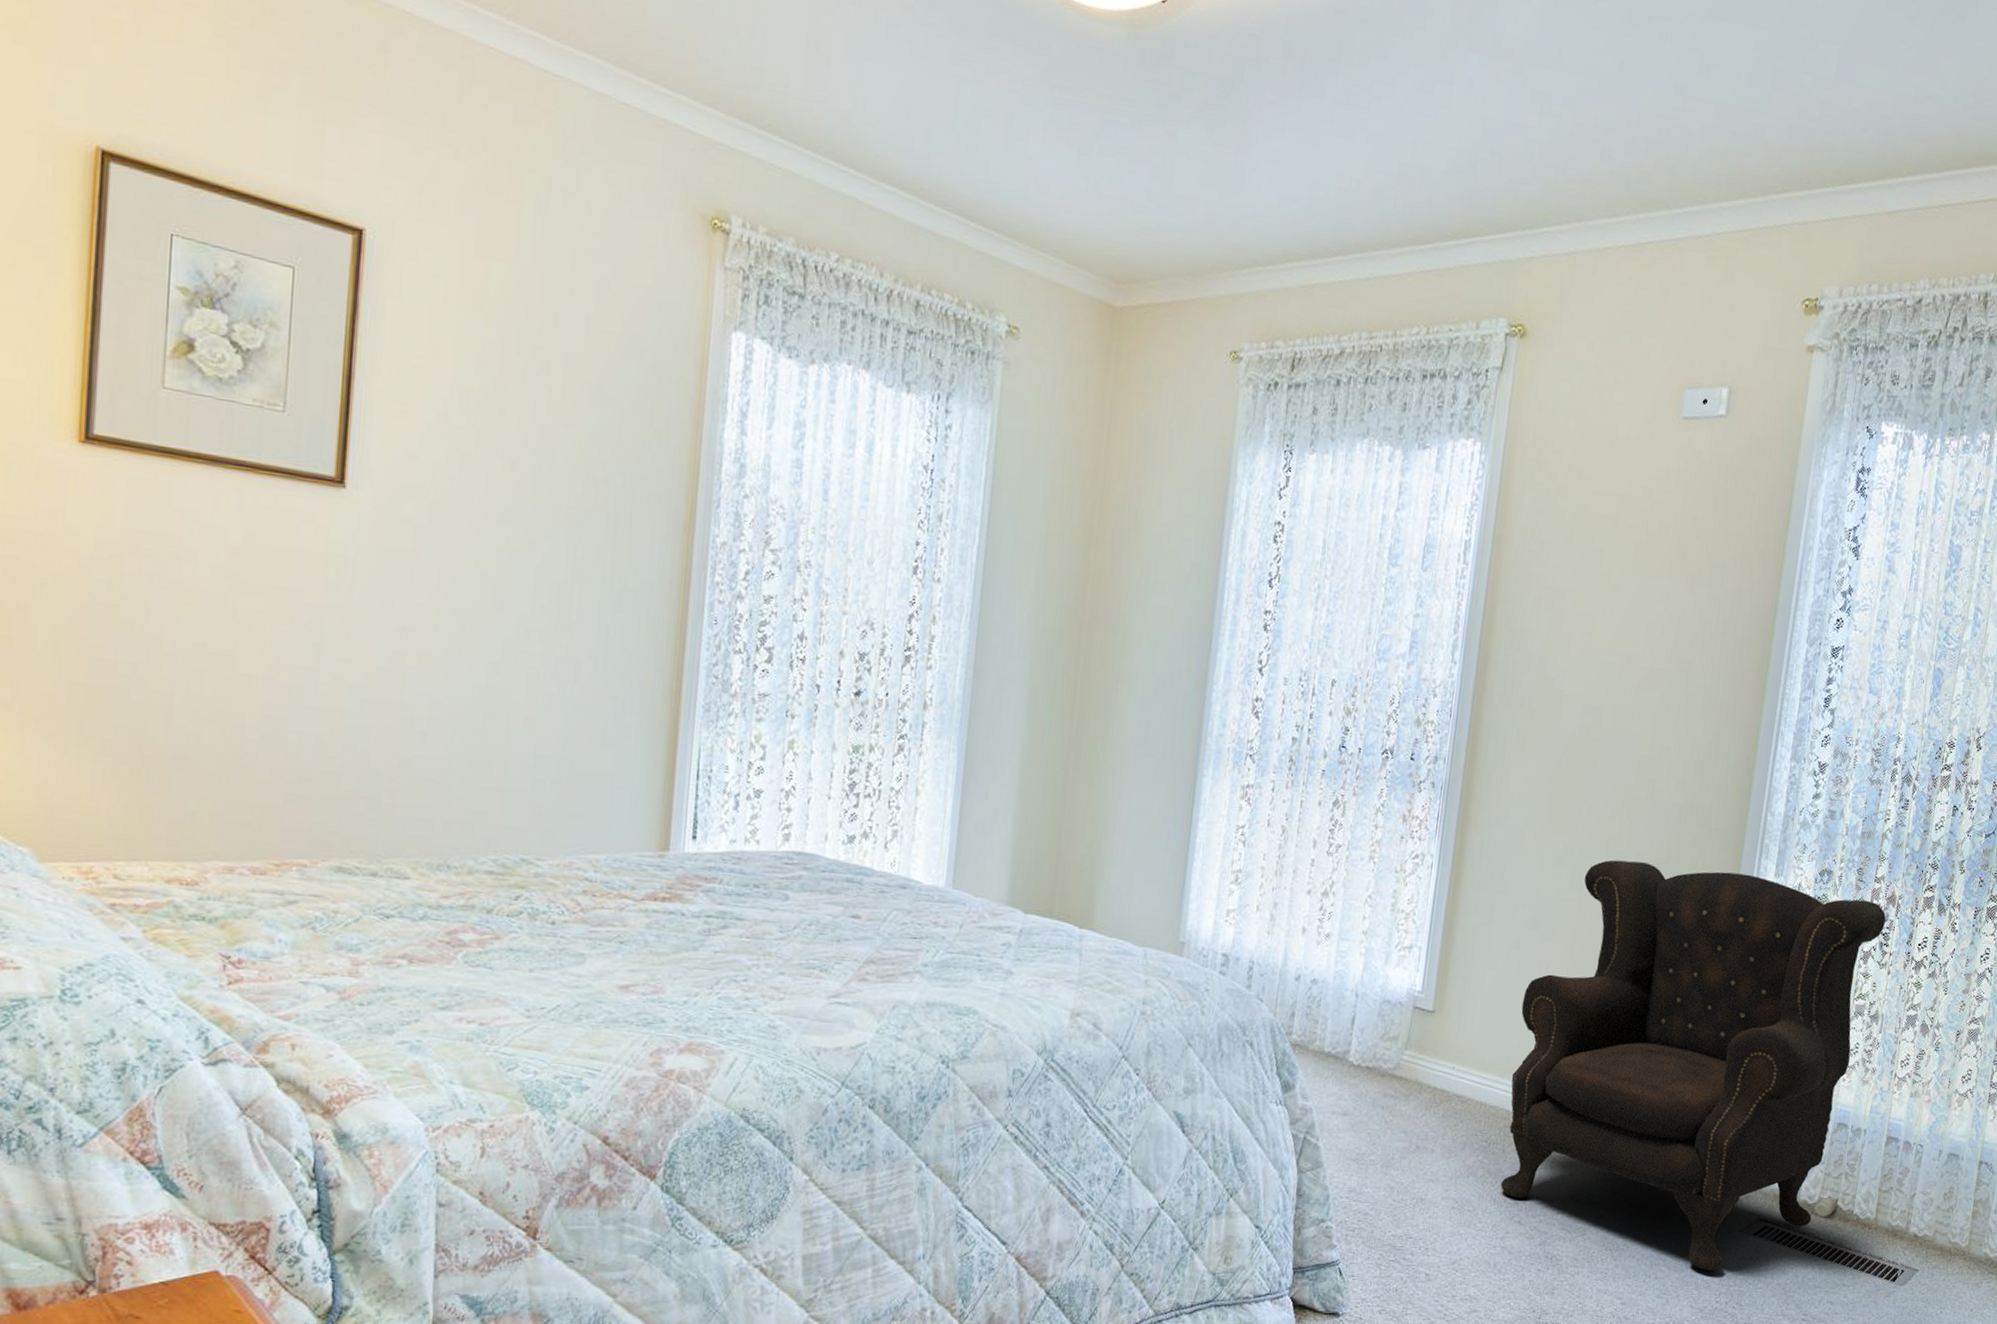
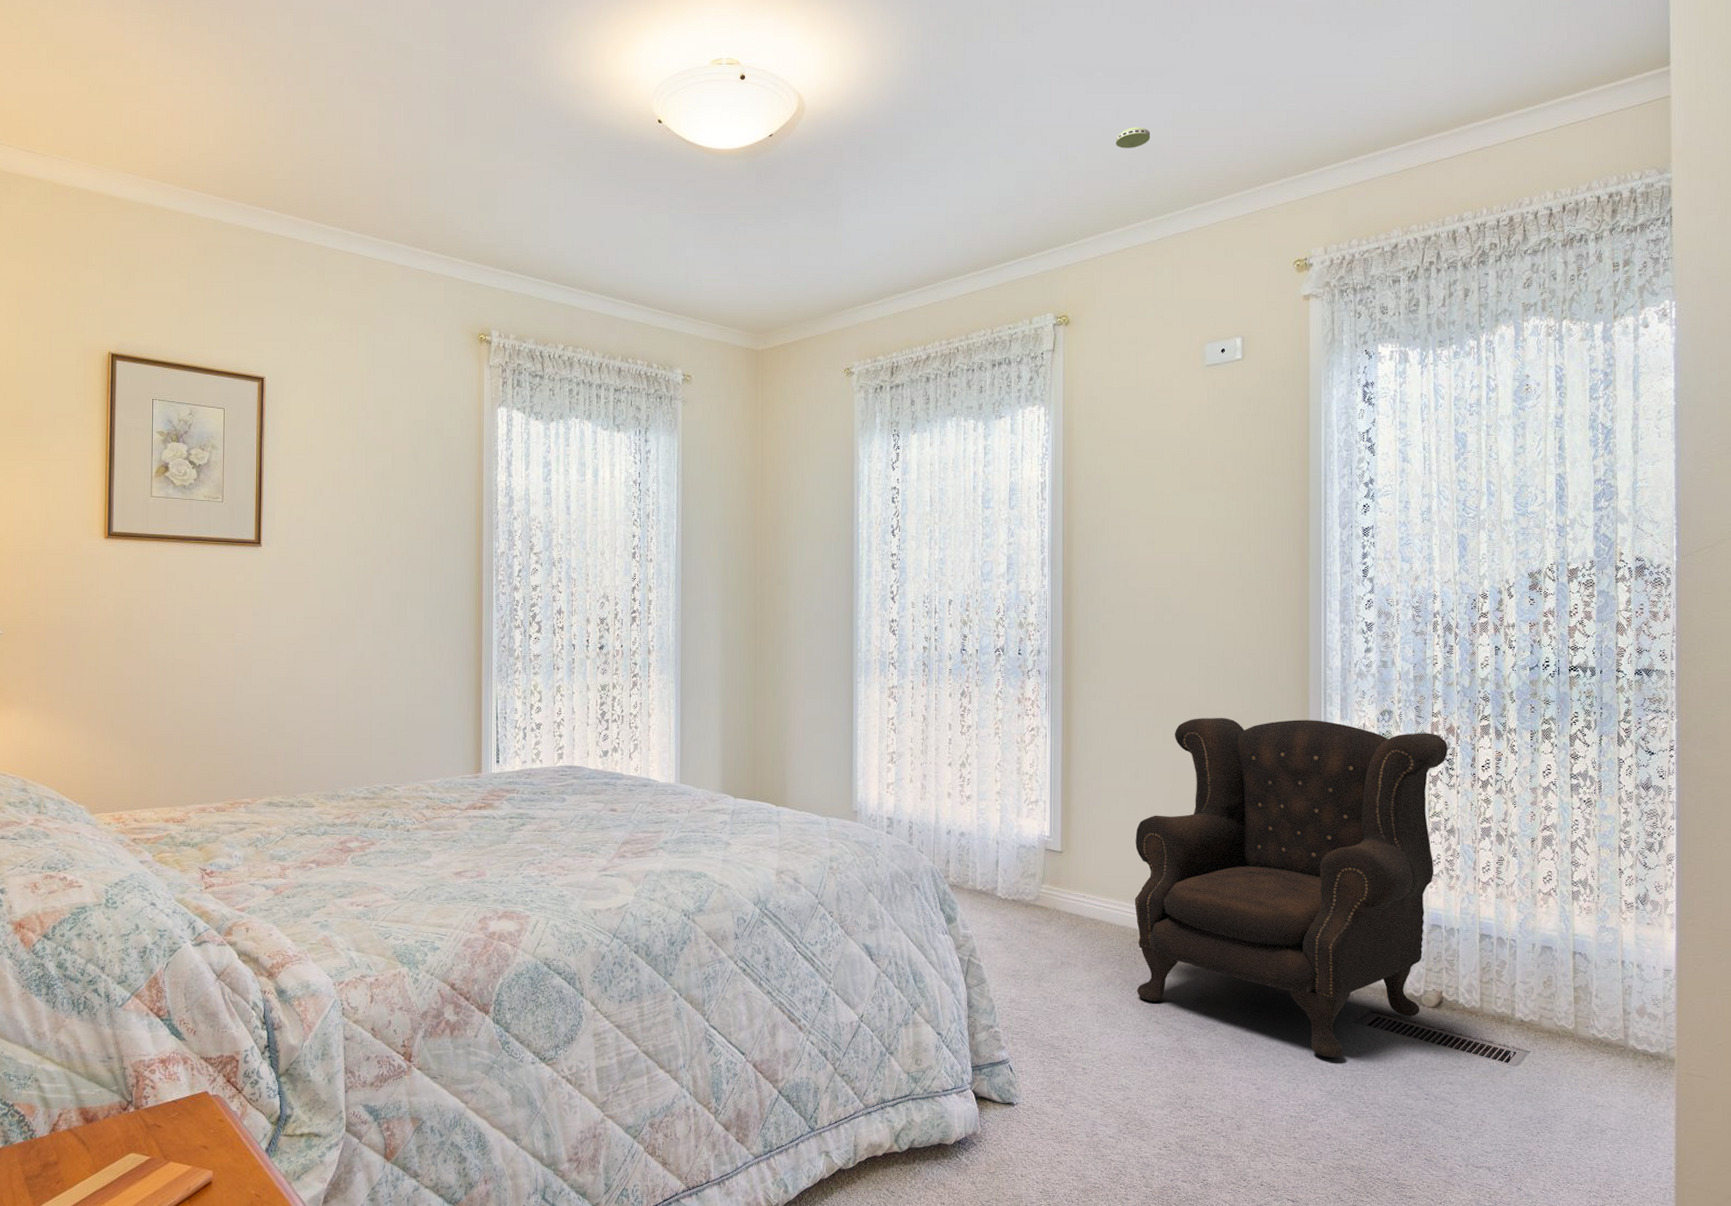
smoke detector: none [1612,85,1657,115] -> present [1116,127,1151,148]

